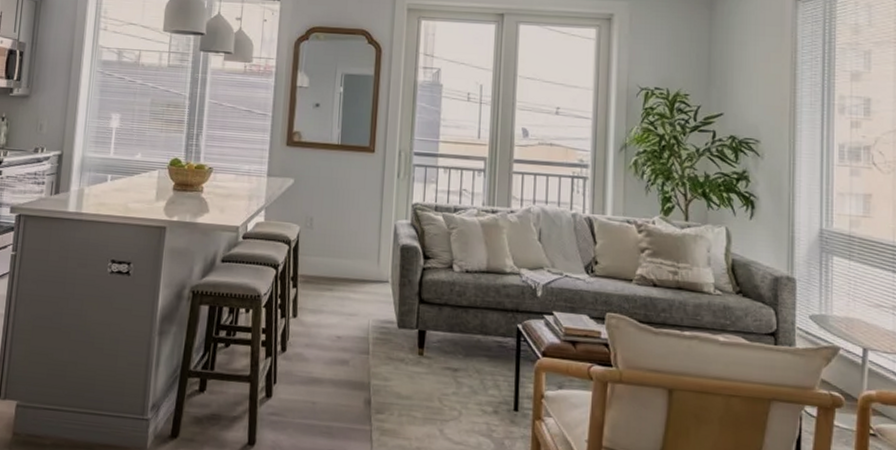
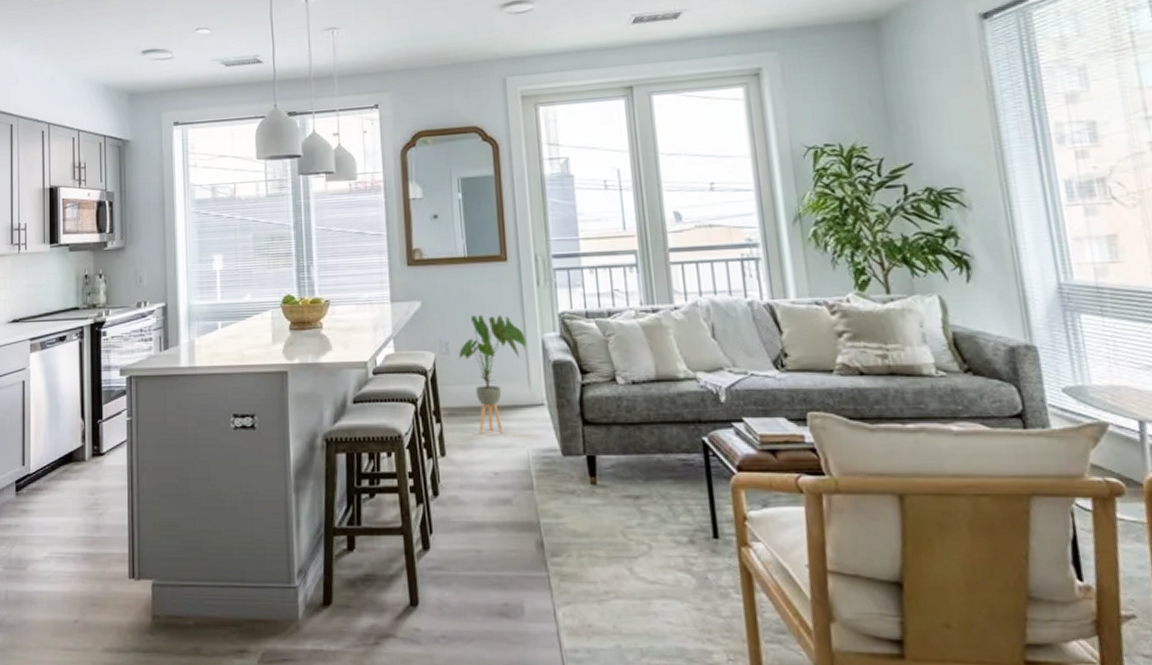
house plant: none [320,196,382,303] -> present [458,314,527,434]

